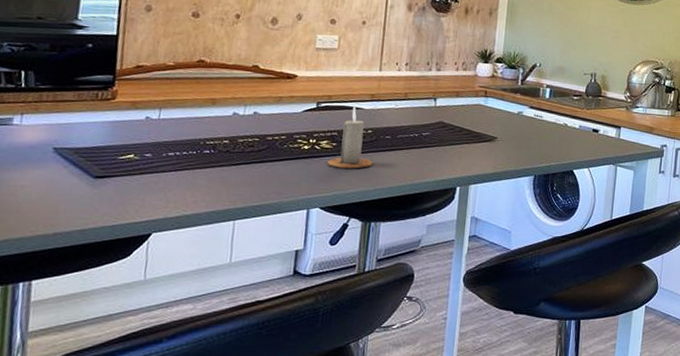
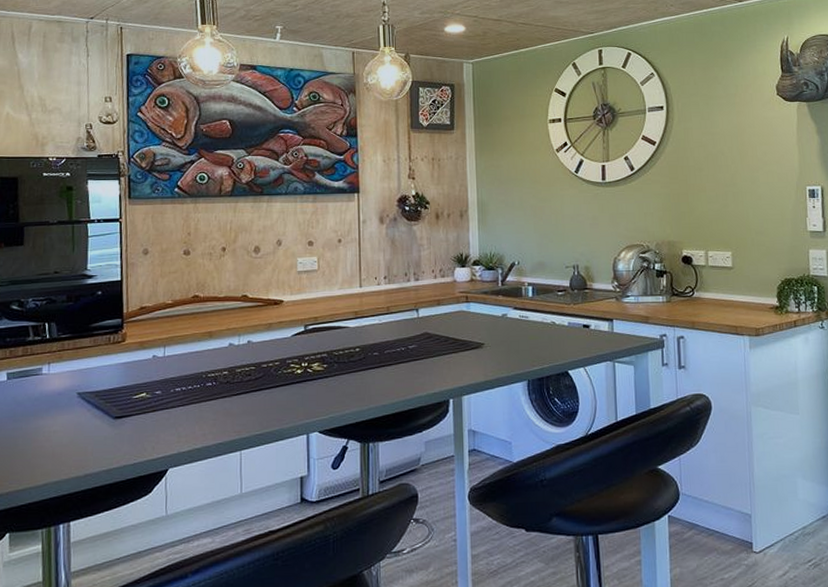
candle: present [327,104,373,169] -> none [321,323,364,390]

